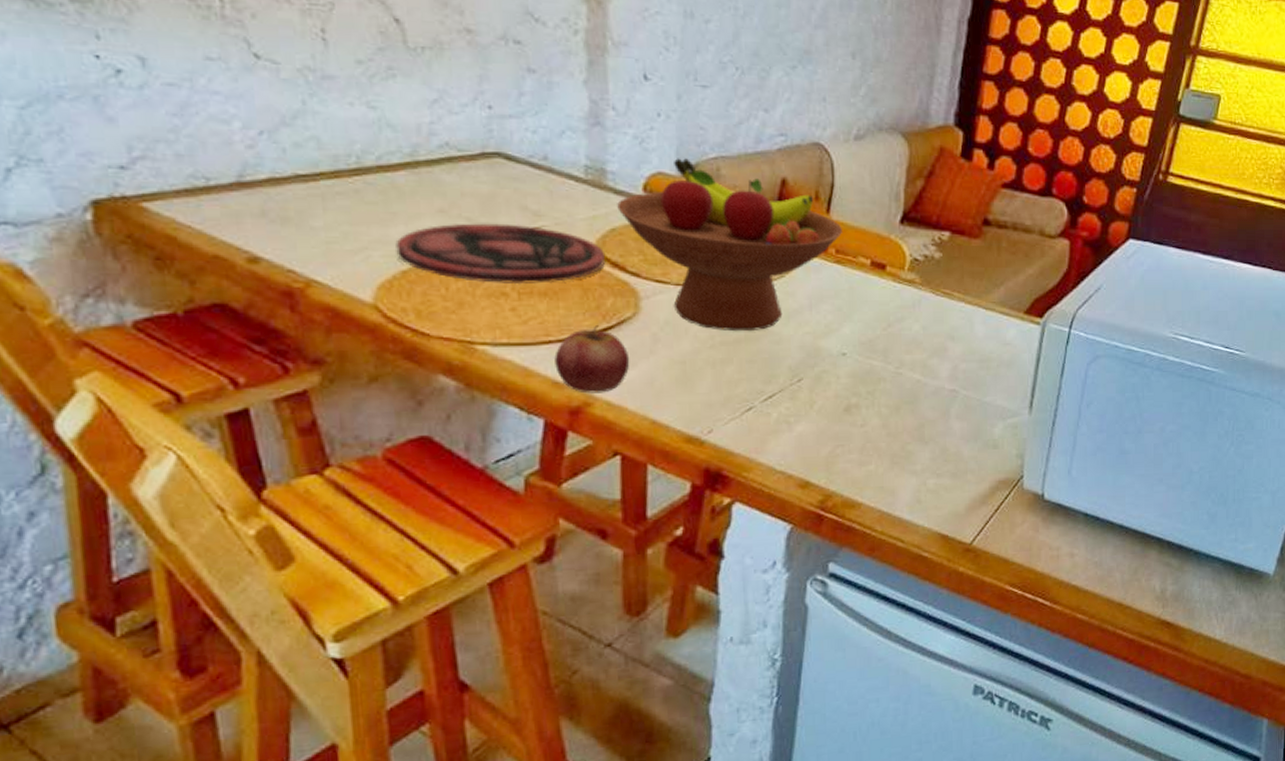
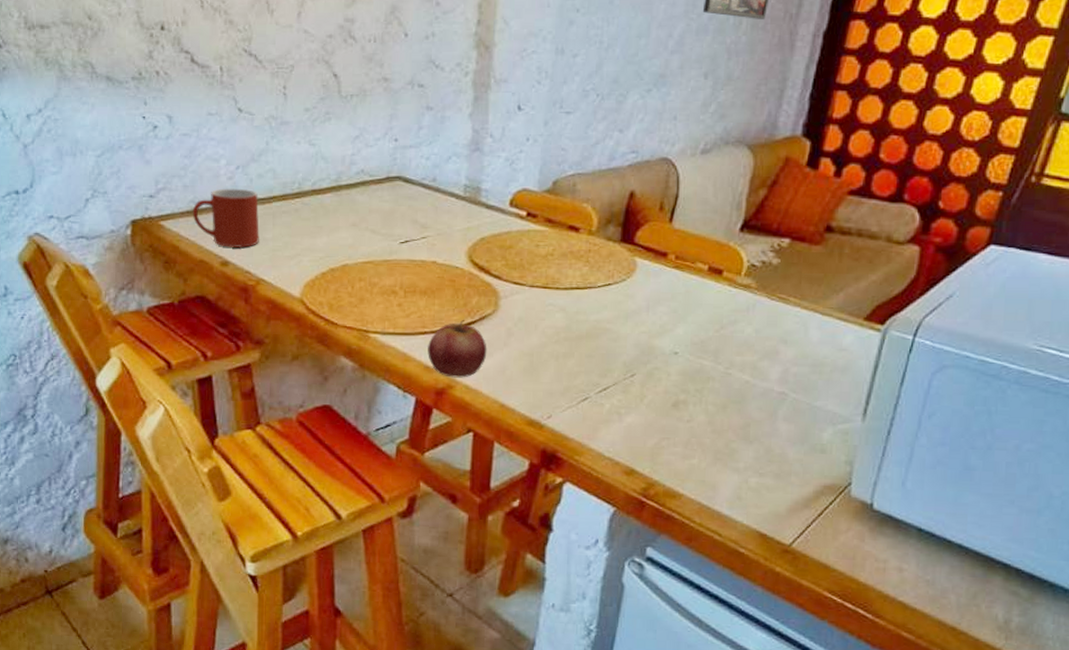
mug: none [193,159,305,240] -> present [192,188,259,249]
plate: present [395,223,605,285] -> none [319,234,474,285]
fruit bowl: present [617,158,842,332] -> none [487,176,683,330]

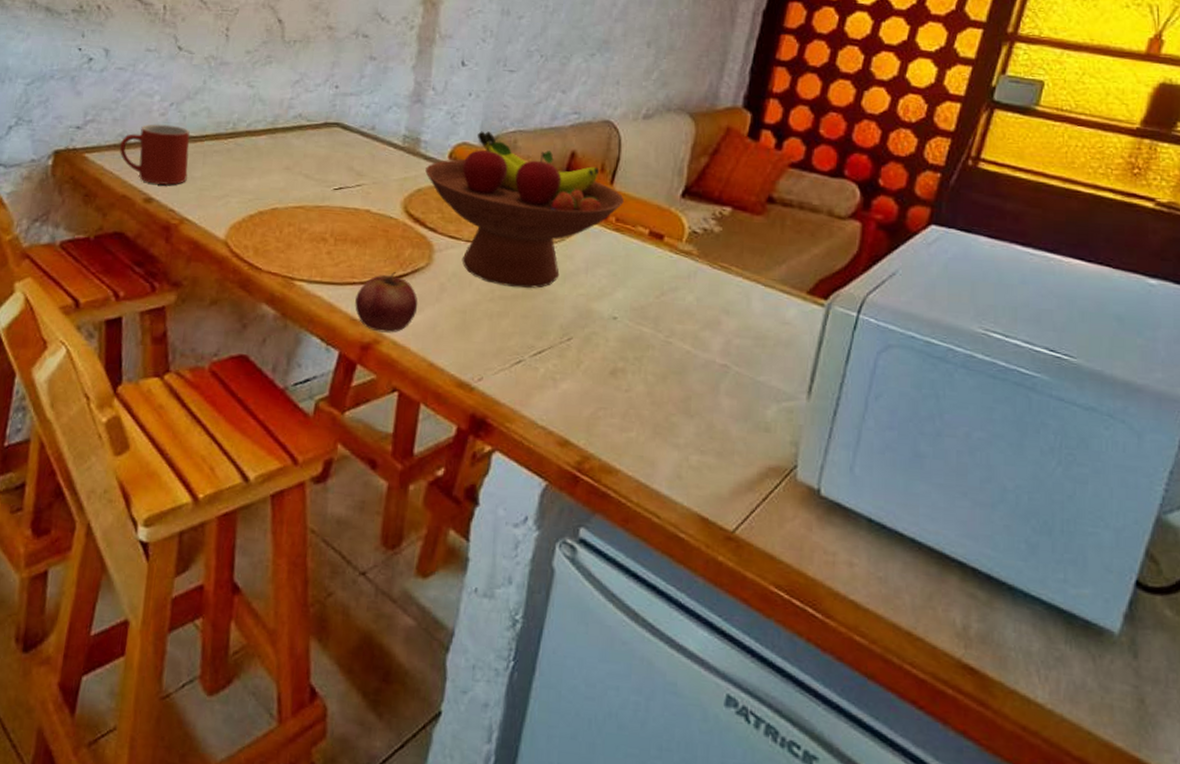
fruit bowl: none [487,176,683,330] -> present [425,131,624,289]

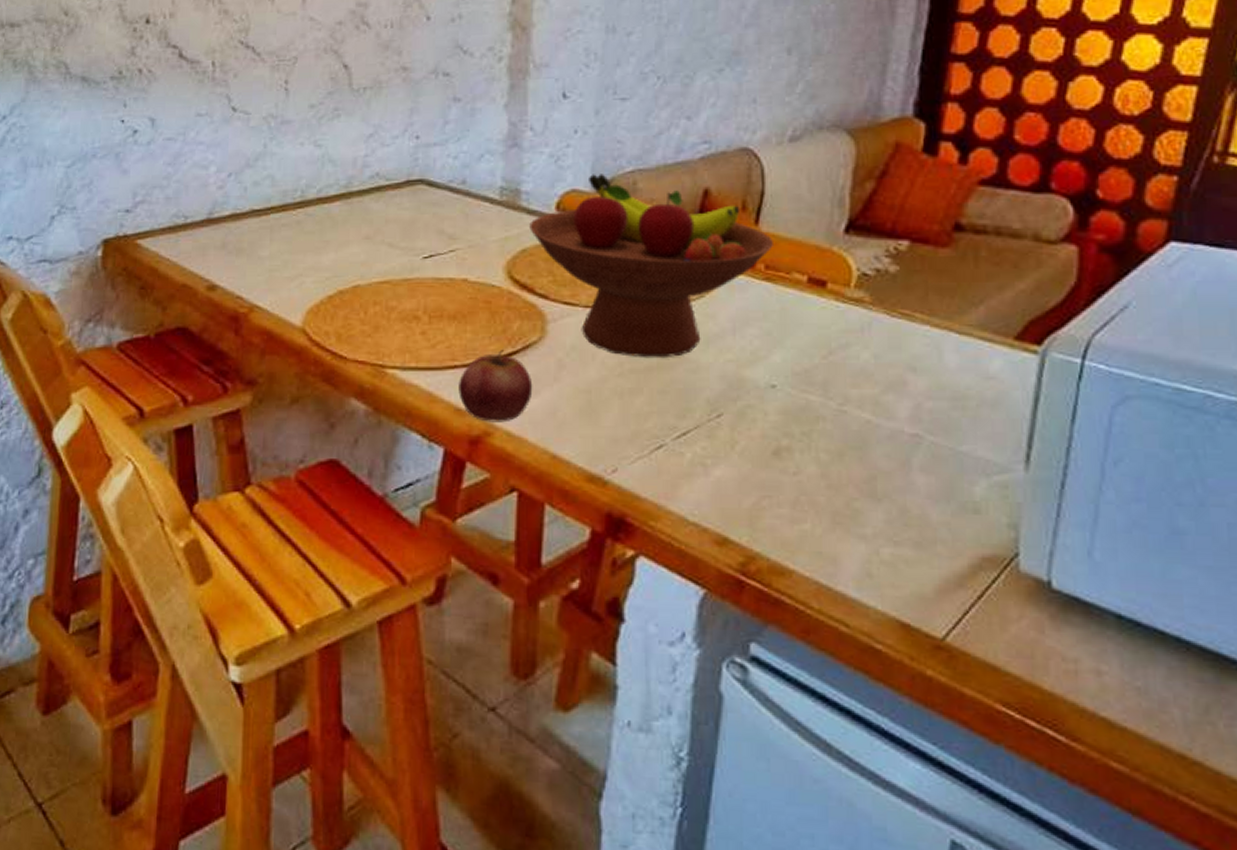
mug: present [119,124,190,186] -> none [175,198,254,270]

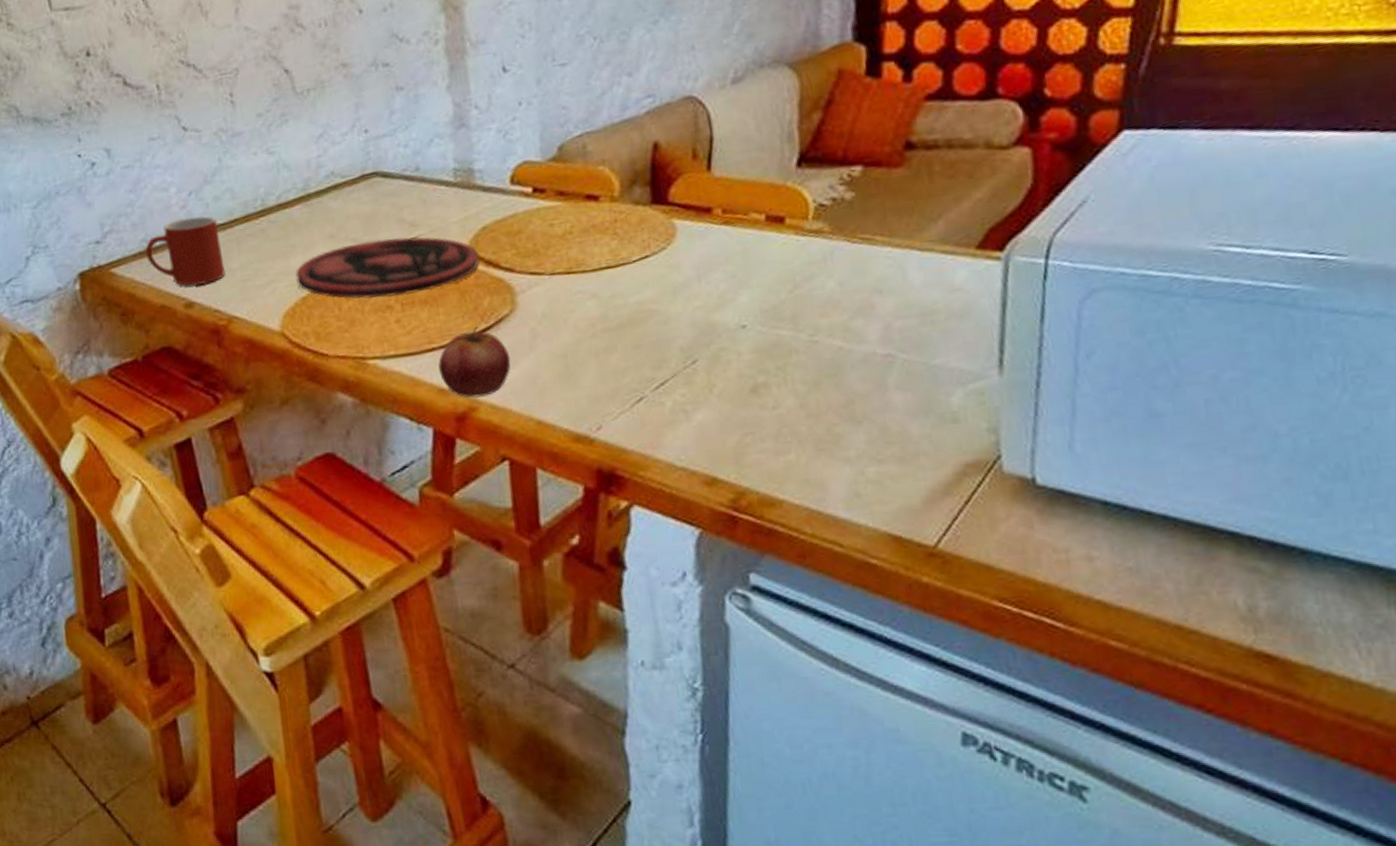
mug: none [175,198,254,270] -> present [145,216,225,286]
plate: none [325,248,514,308] -> present [295,237,479,299]
fruit bowl: present [529,174,773,359] -> none [486,141,728,317]

